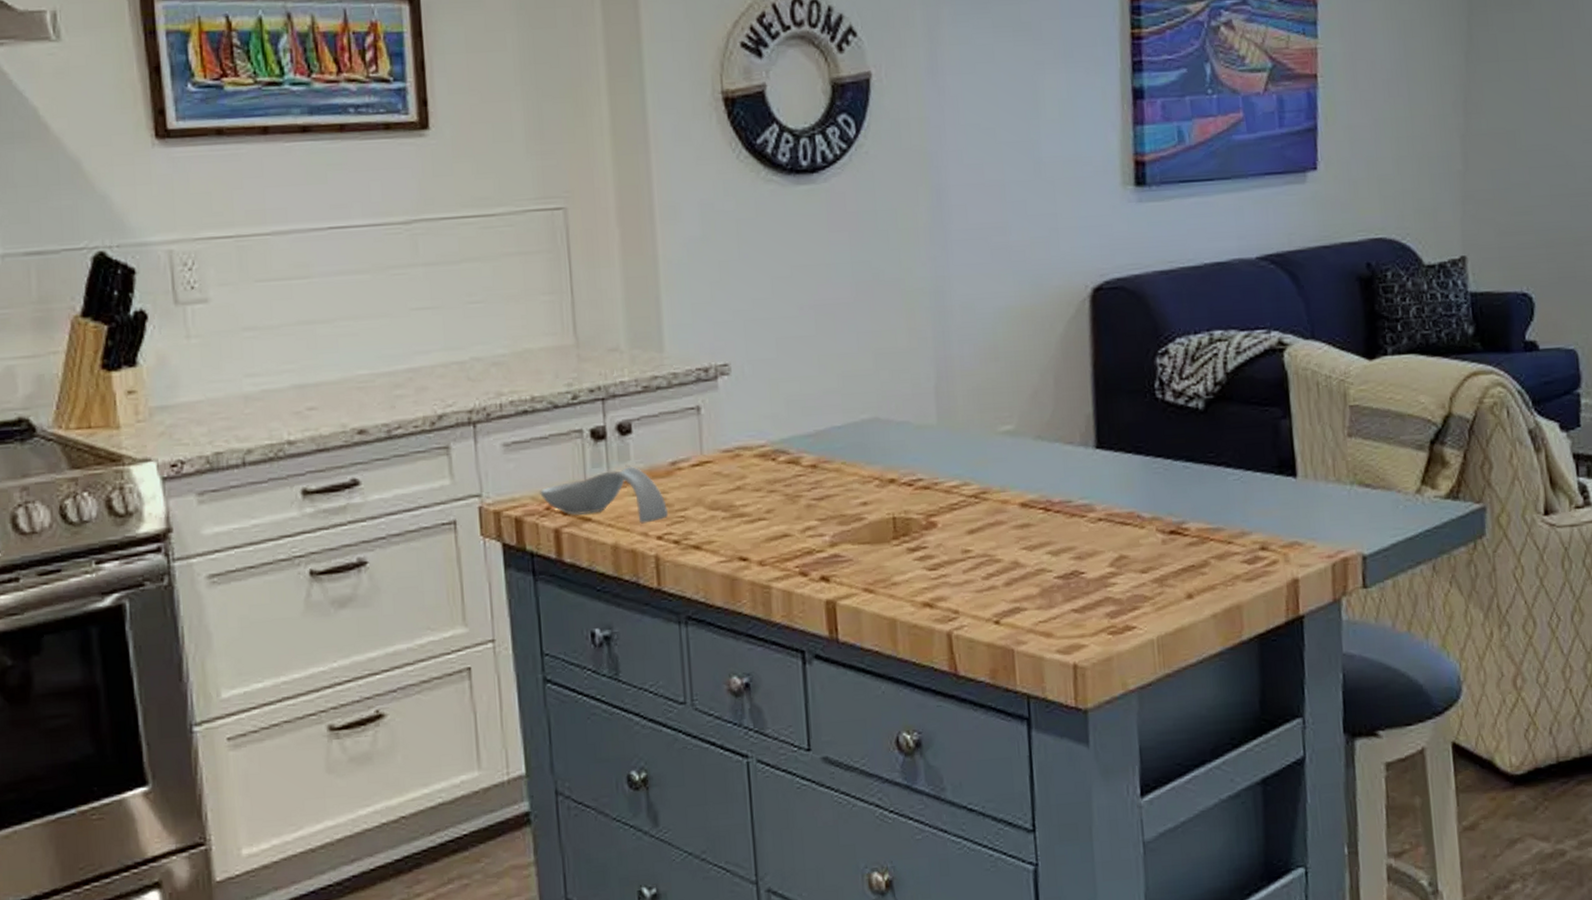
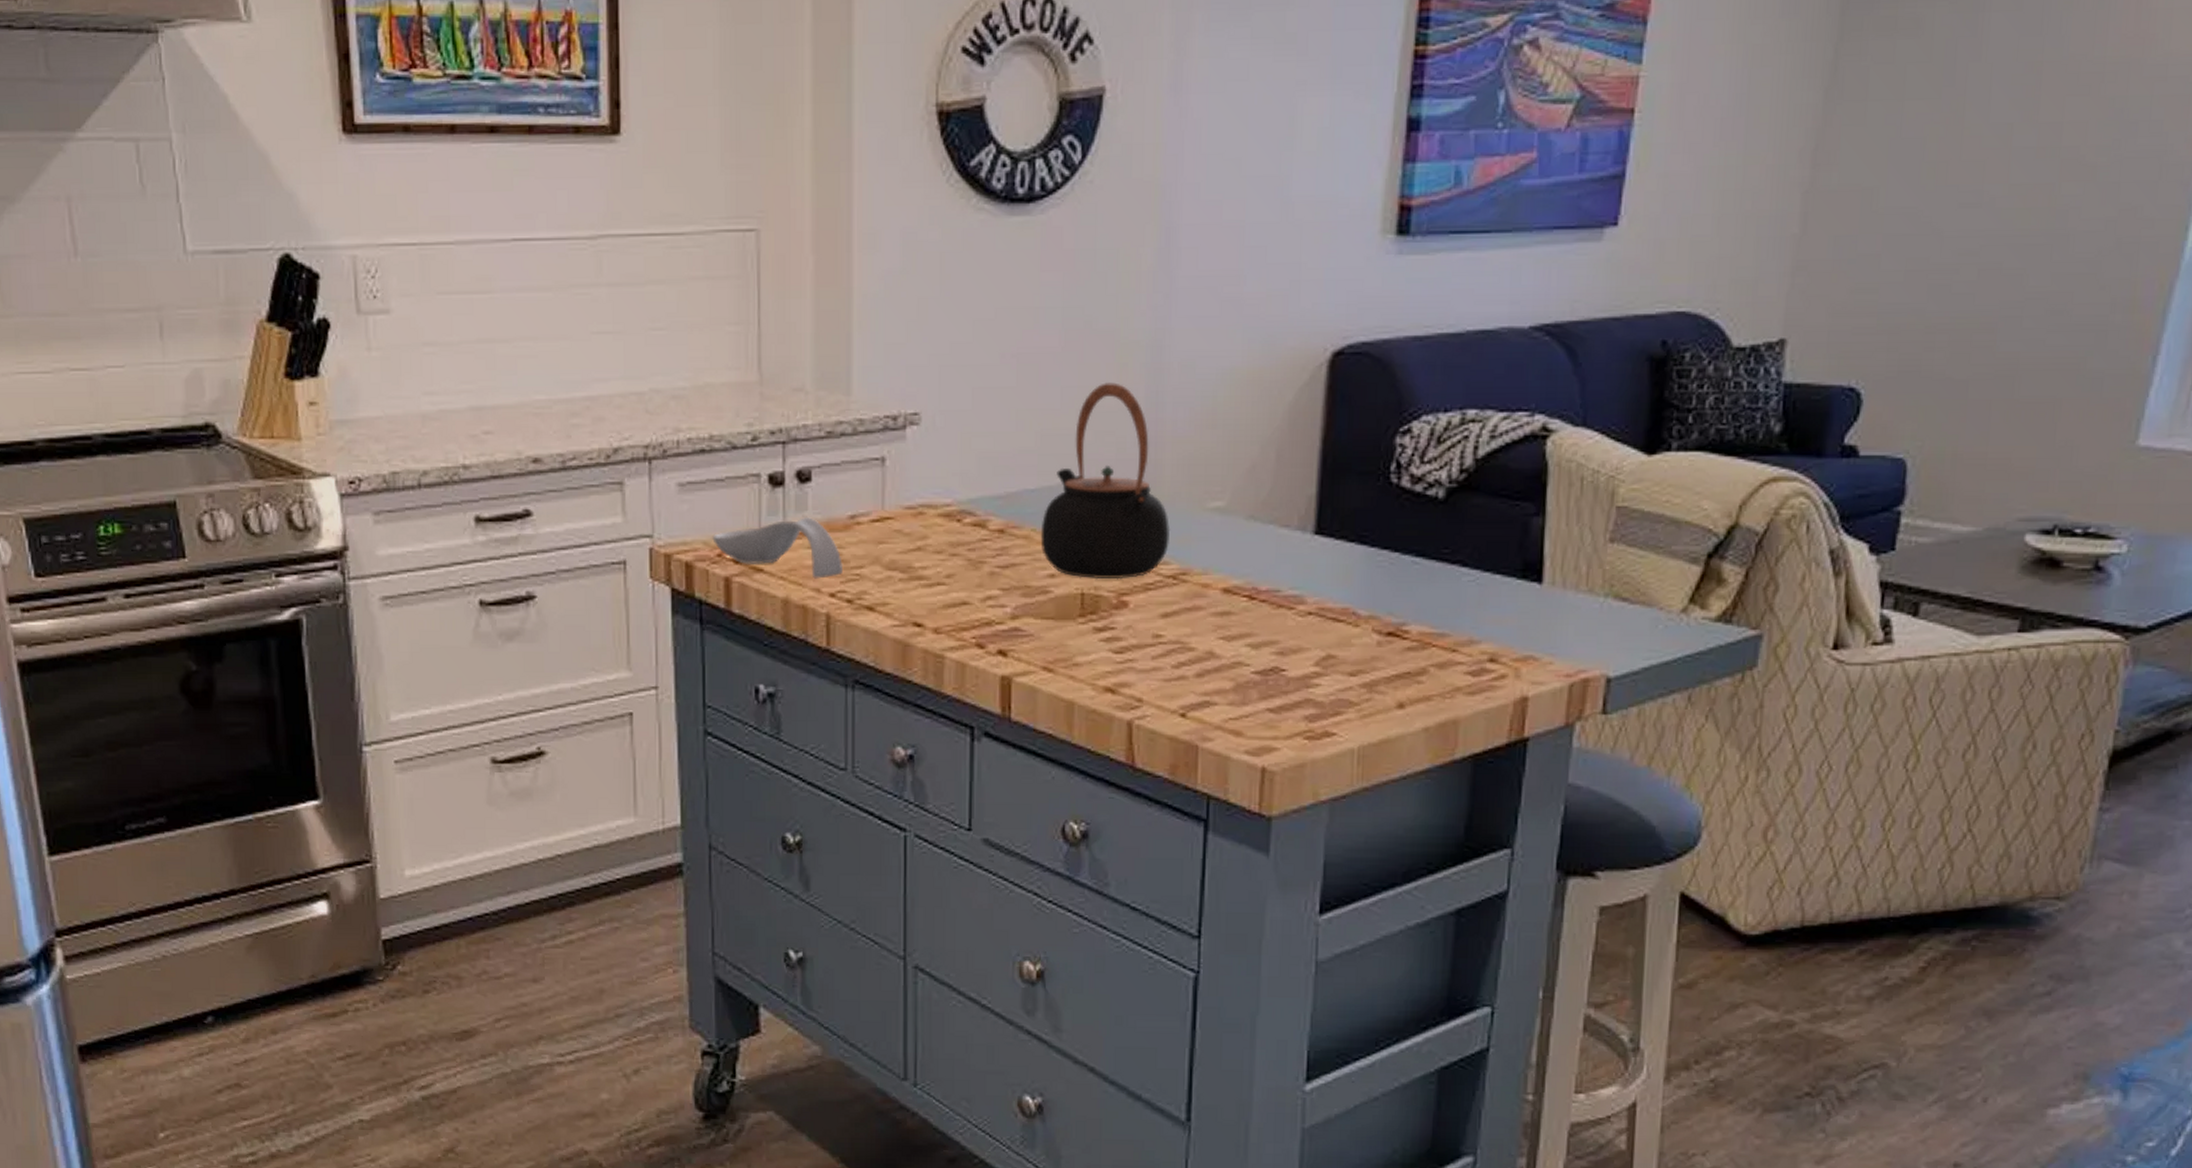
teapot: none [850,326,968,504] -> present [1040,382,1171,580]

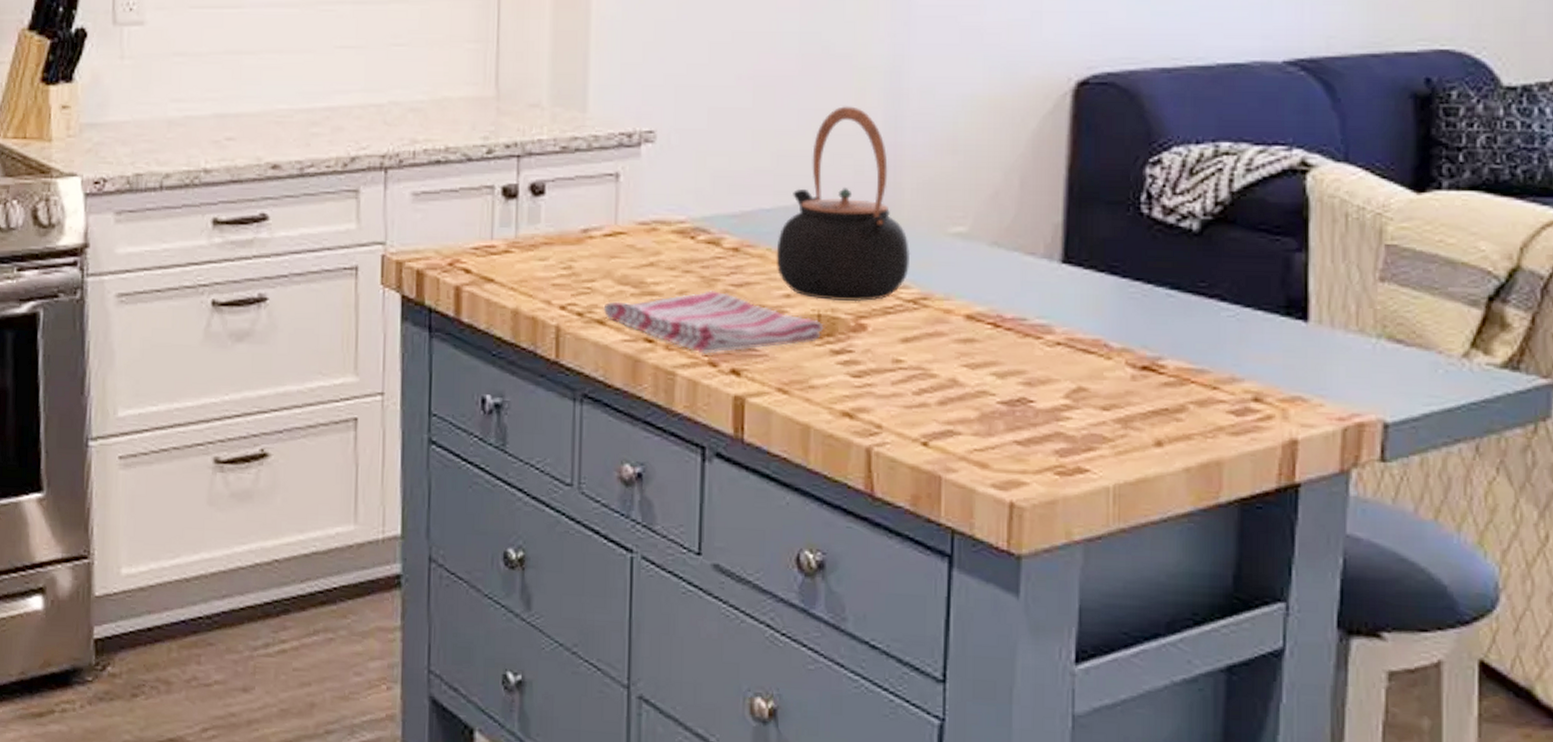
spoon rest: present [712,517,844,579] -> none [444,230,575,291]
dish towel: none [872,573,1087,636] -> present [603,290,824,354]

